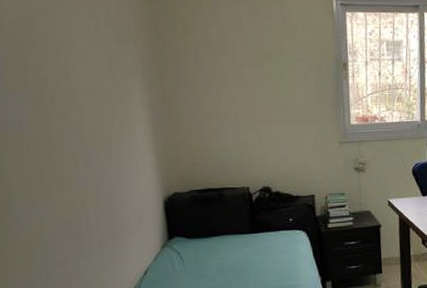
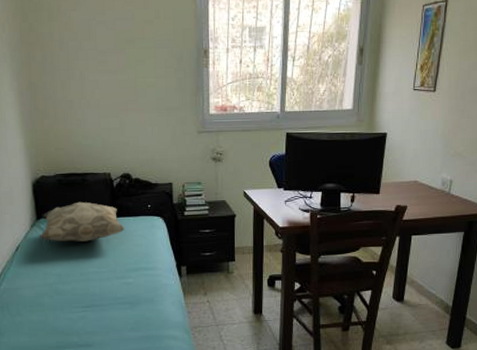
decorative pillow: none [170,218,265,263] -> present [39,201,125,242]

